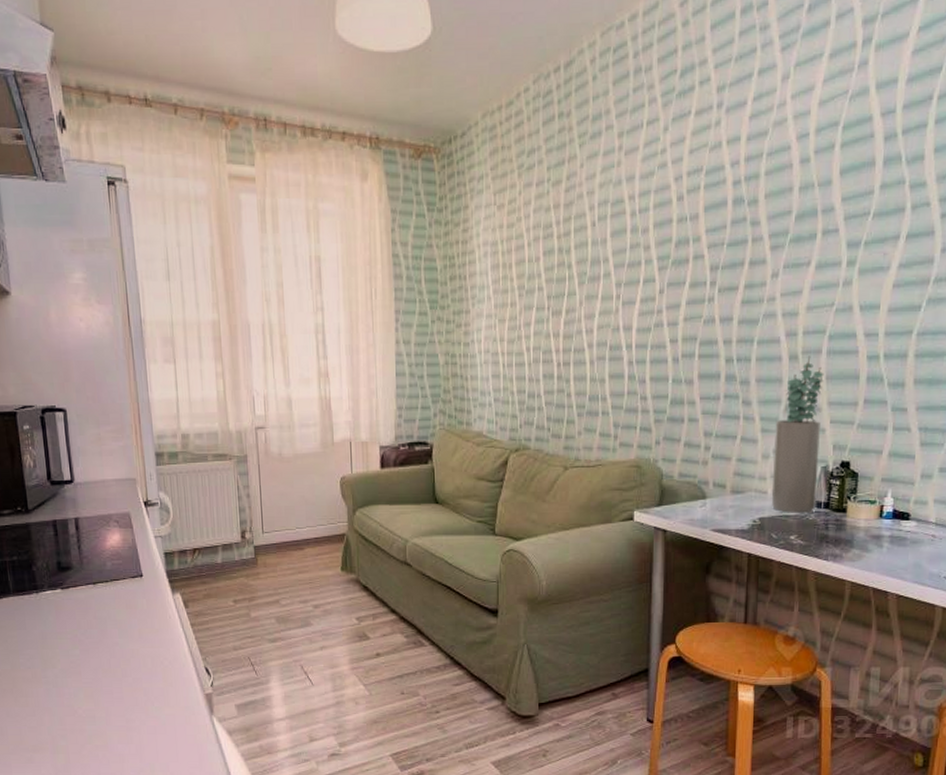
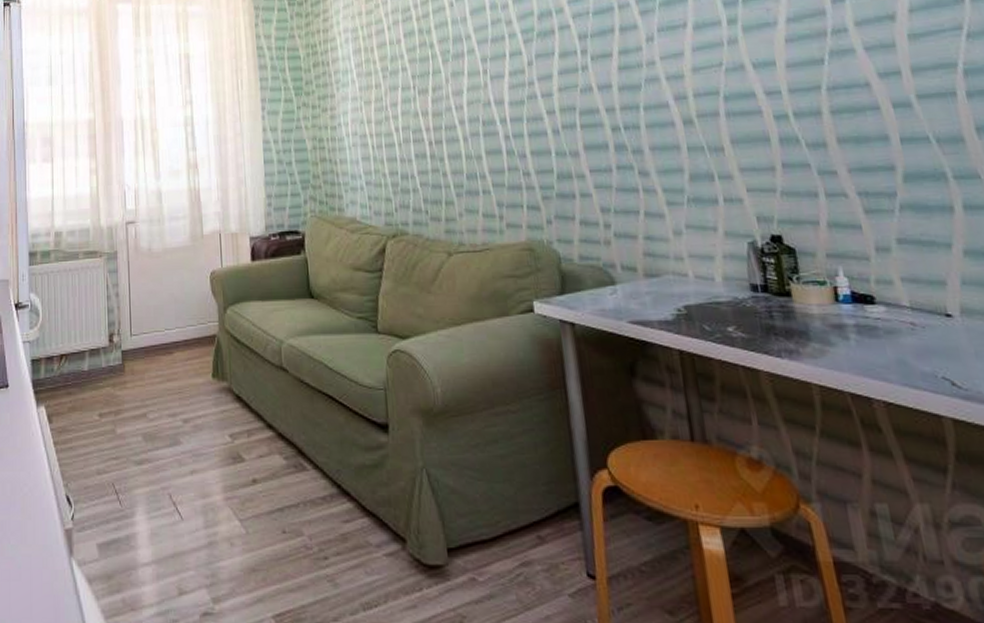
vase: present [772,355,824,514] -> none [681,119,751,300]

